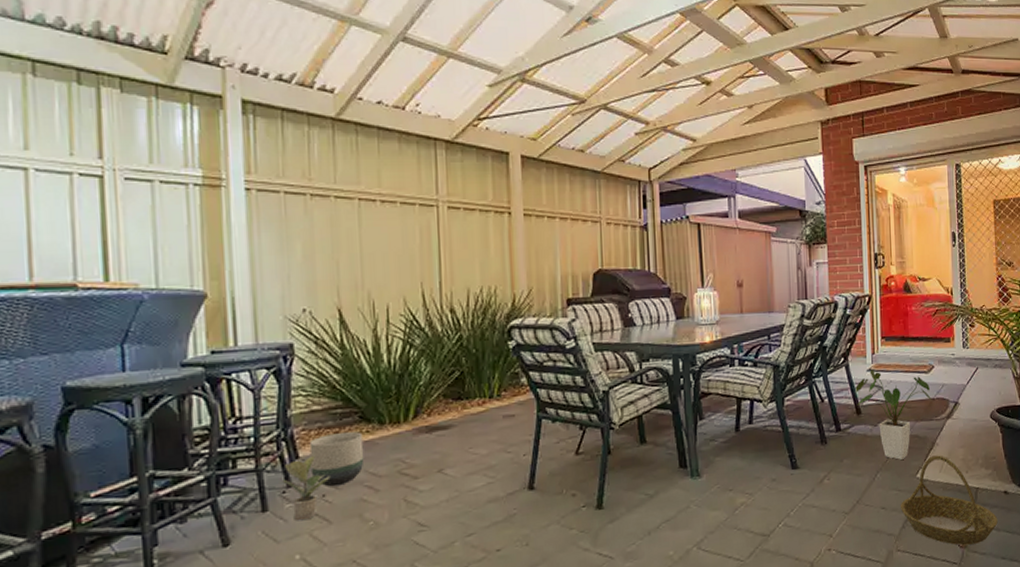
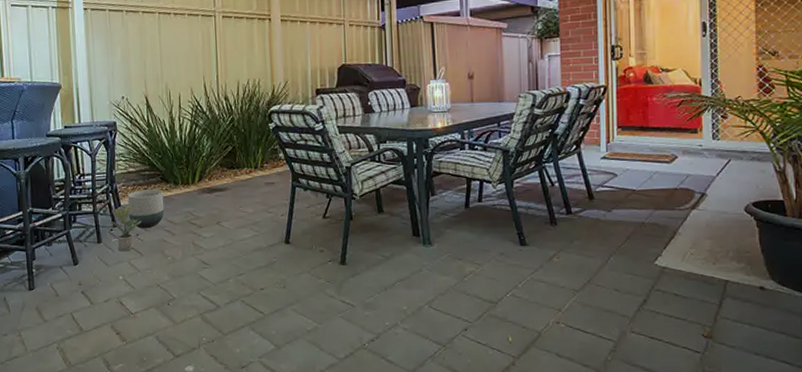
house plant: present [855,369,932,460] -> none [588,157,675,246]
basket: present [900,455,998,546] -> none [635,244,751,336]

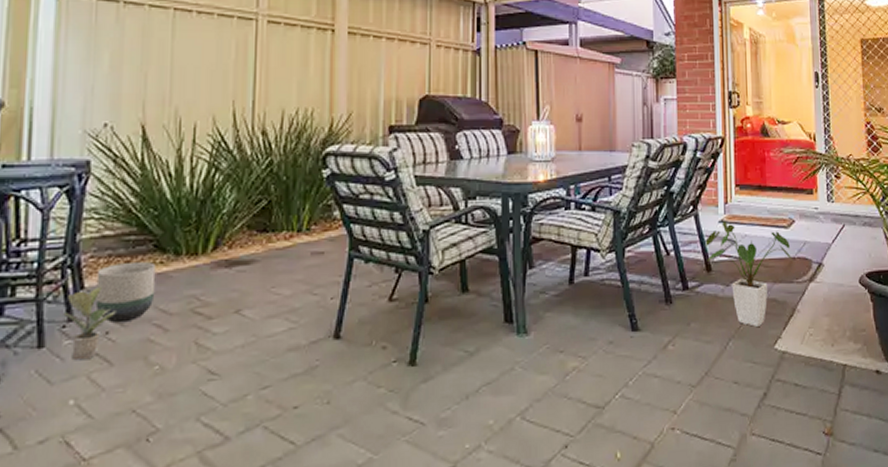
house plant: none [588,157,675,246] -> present [705,221,793,327]

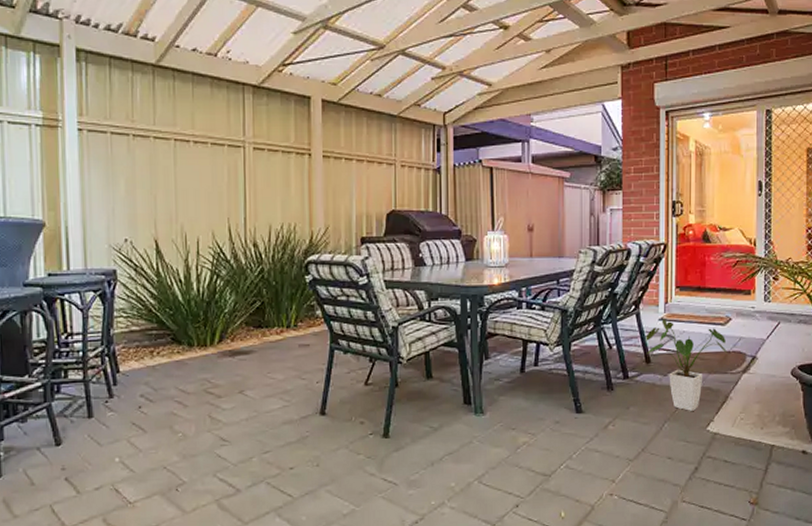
potted plant: present [63,286,116,361] -> none [105,370,146,428]
planter: present [95,262,156,324] -> none [128,352,175,400]

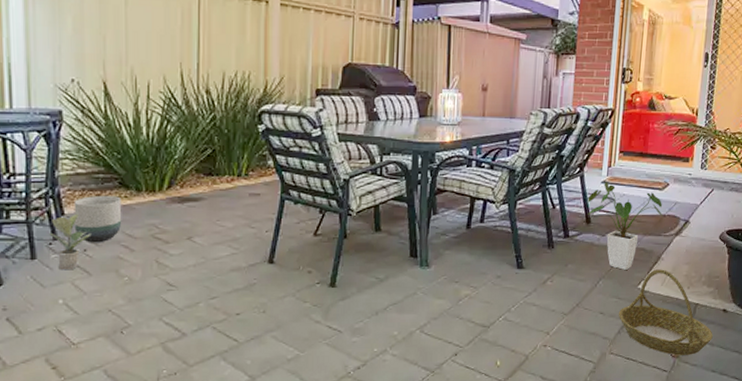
potted plant: none [105,370,146,428] -> present [49,213,92,271]
planter: none [128,352,175,400] -> present [73,196,122,243]
basket: none [687,409,793,502] -> present [618,269,713,356]

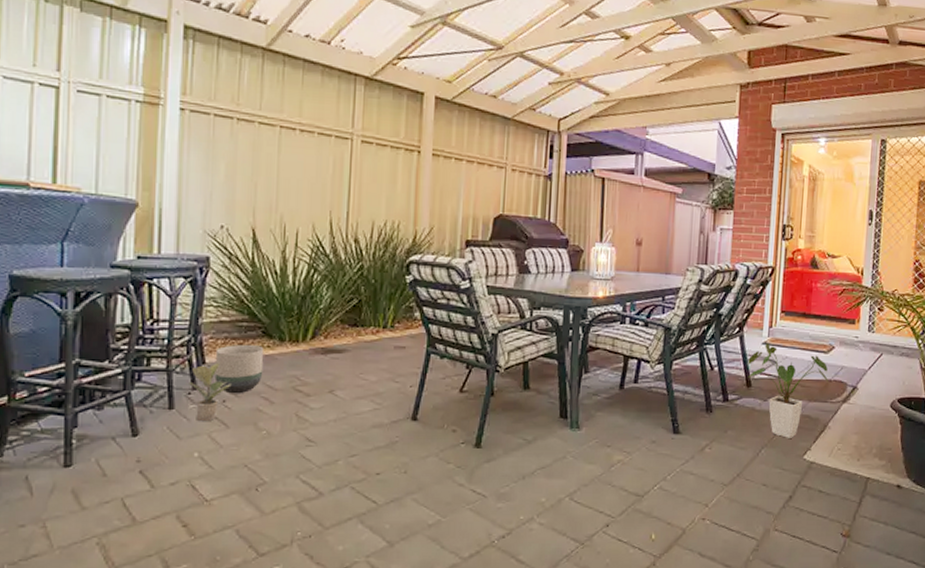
basket: present [618,269,713,356] -> none [782,439,887,535]

